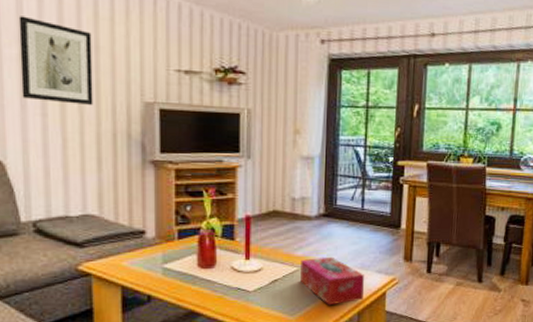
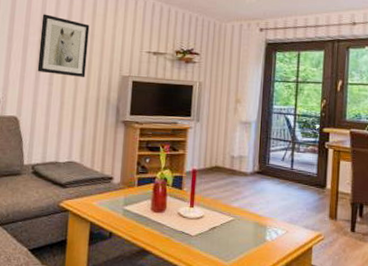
tissue box: present [300,256,365,306] -> none [236,210,293,255]

